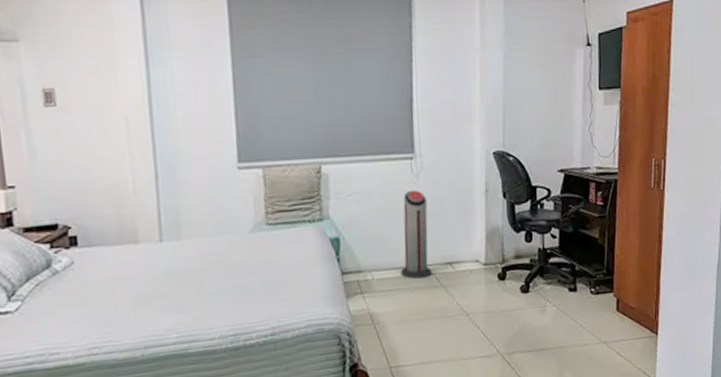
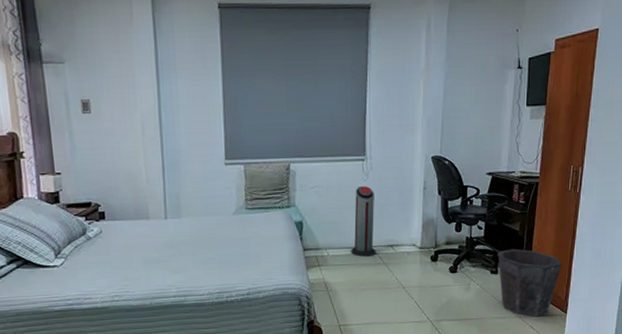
waste bin: none [575,259,649,342] -> present [498,248,562,317]

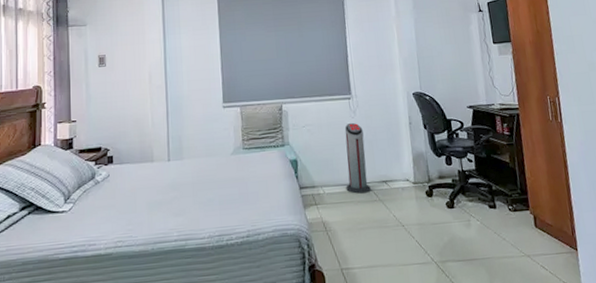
waste bin: present [498,248,562,317] -> none [492,181,561,256]

